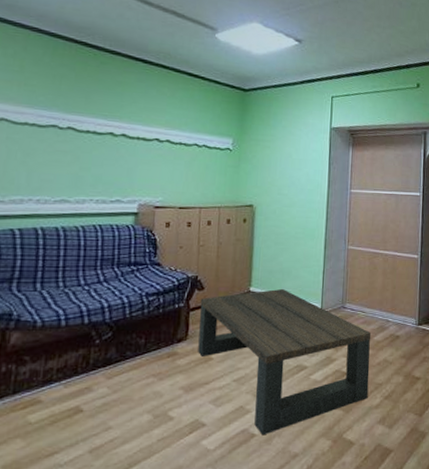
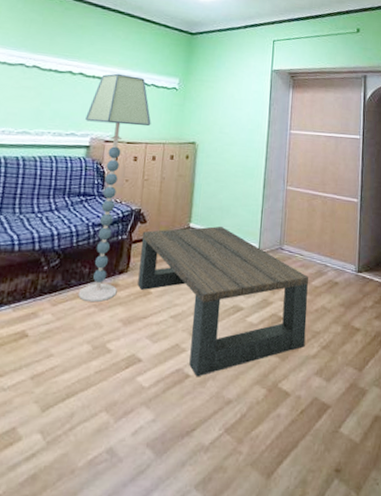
floor lamp: none [131,134,205,373] -> present [78,73,151,303]

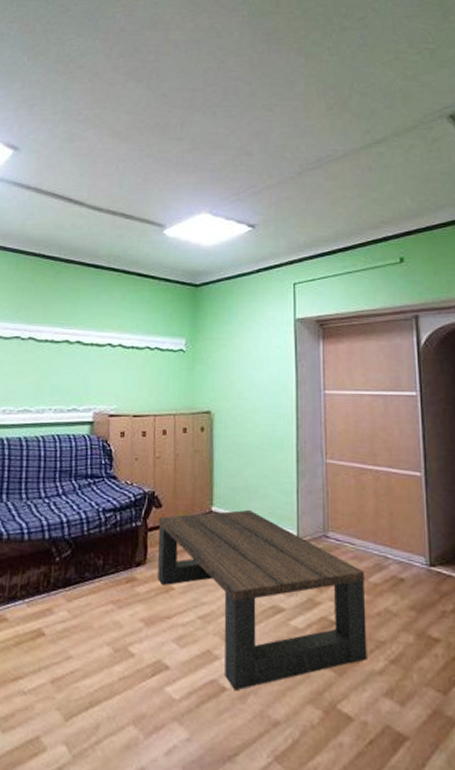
floor lamp: present [78,73,151,303] -> none [86,338,158,599]

